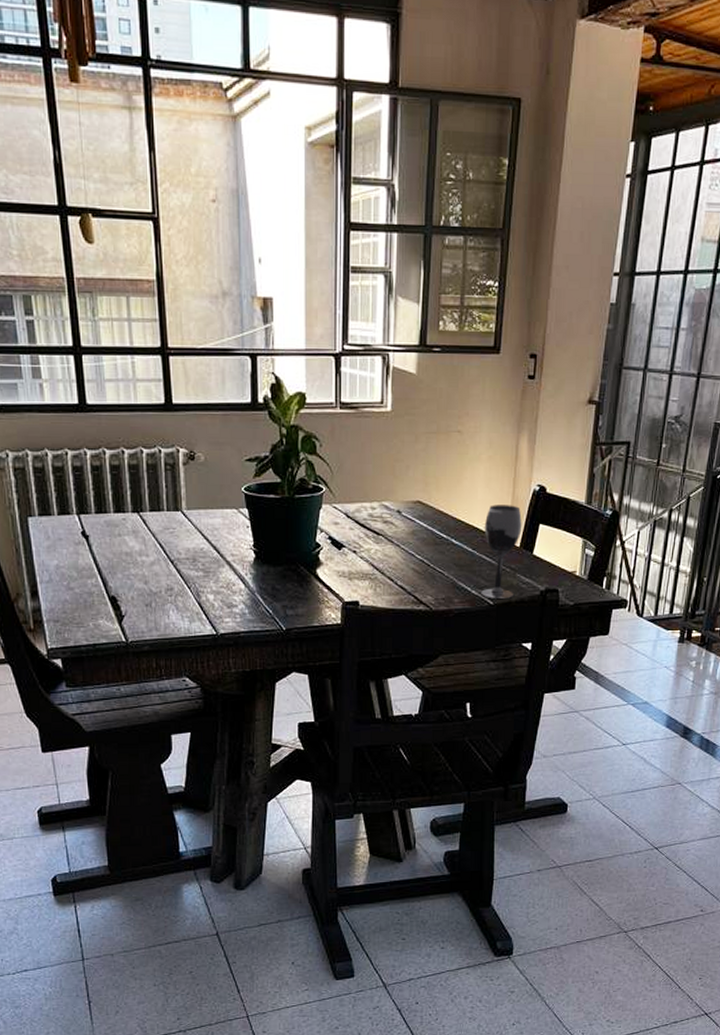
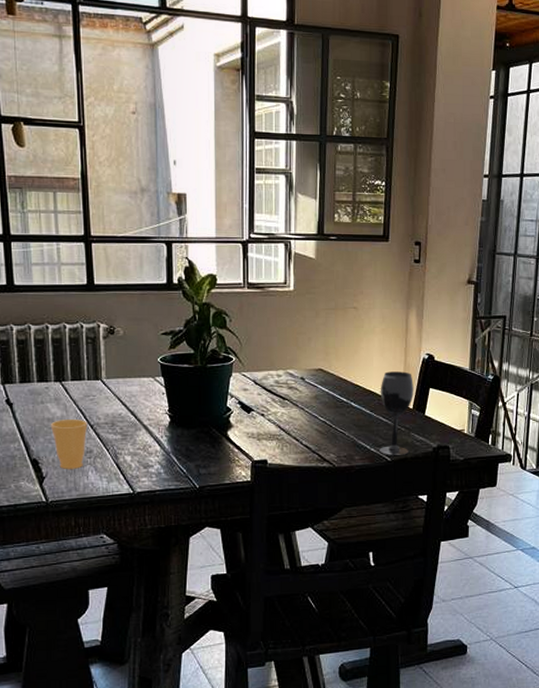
cup: none [128,553,168,607] -> present [50,418,88,469]

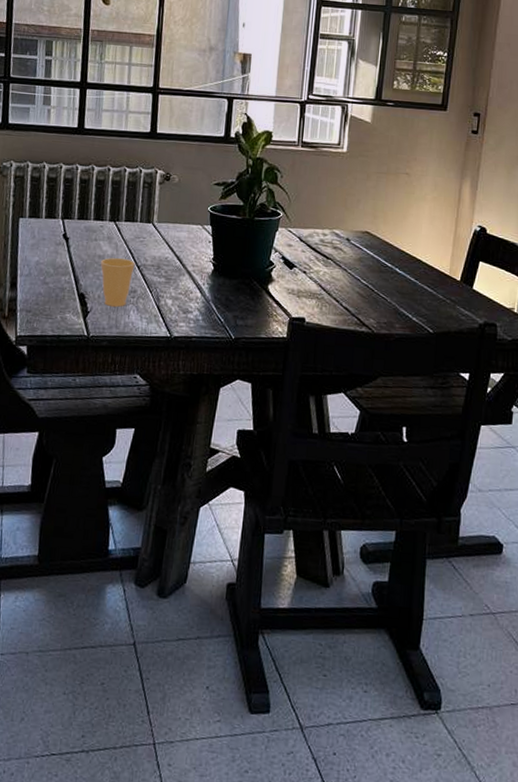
wine glass: present [379,371,414,456] -> none [421,240,463,329]

